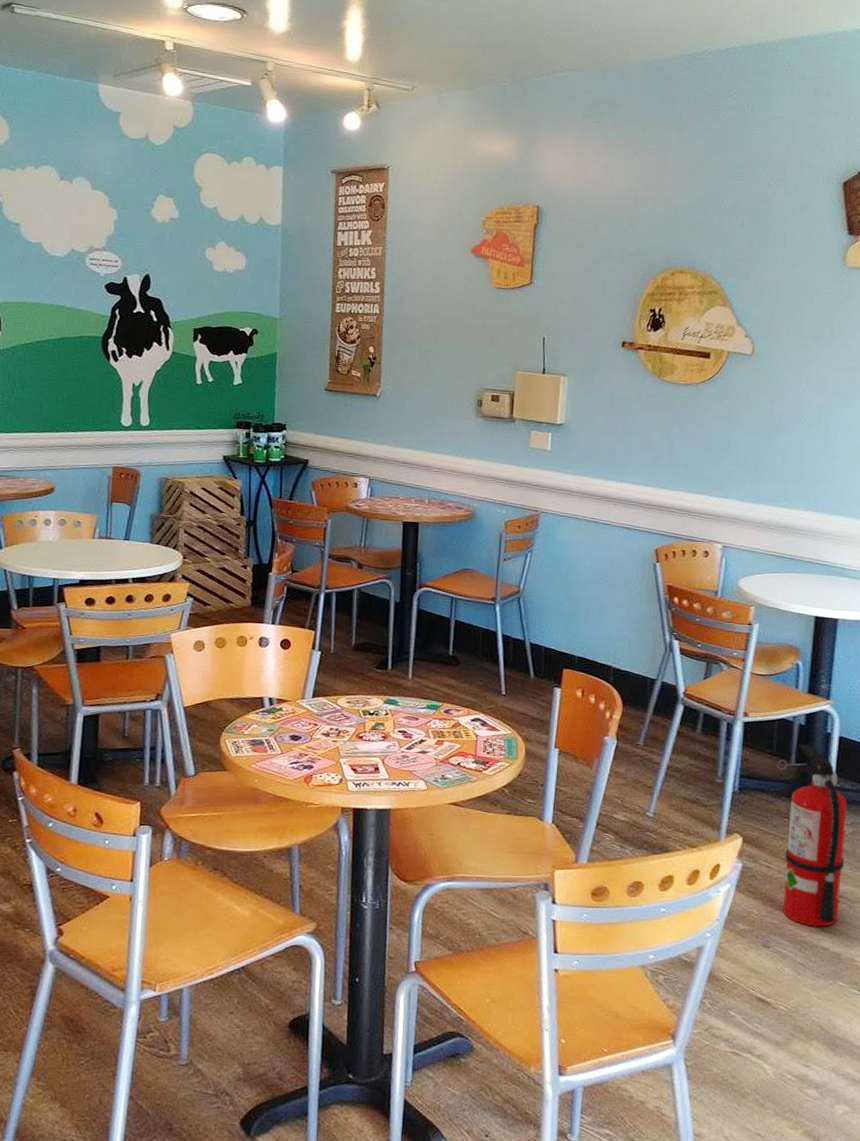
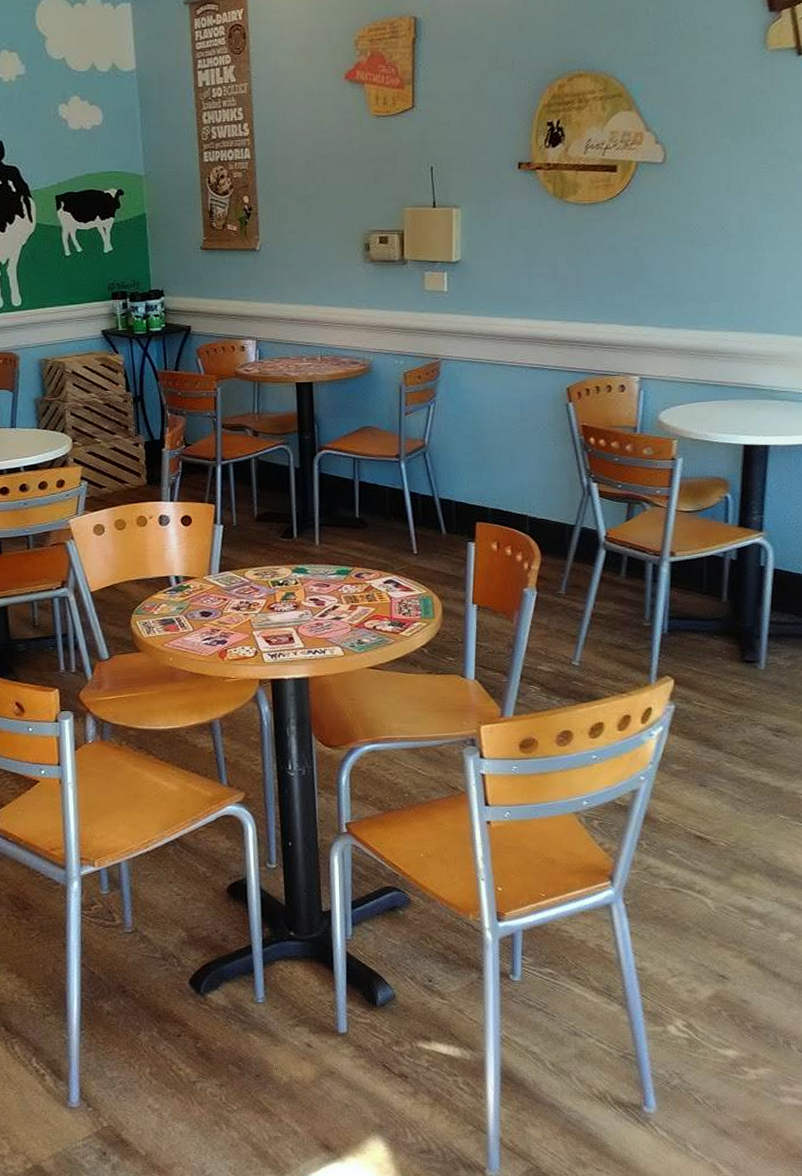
fire extinguisher: present [777,743,847,927] -> none [708,579,784,763]

